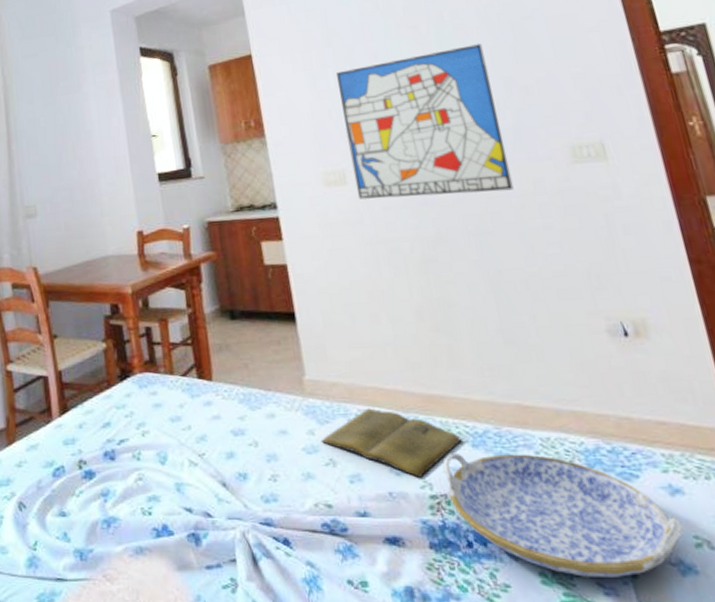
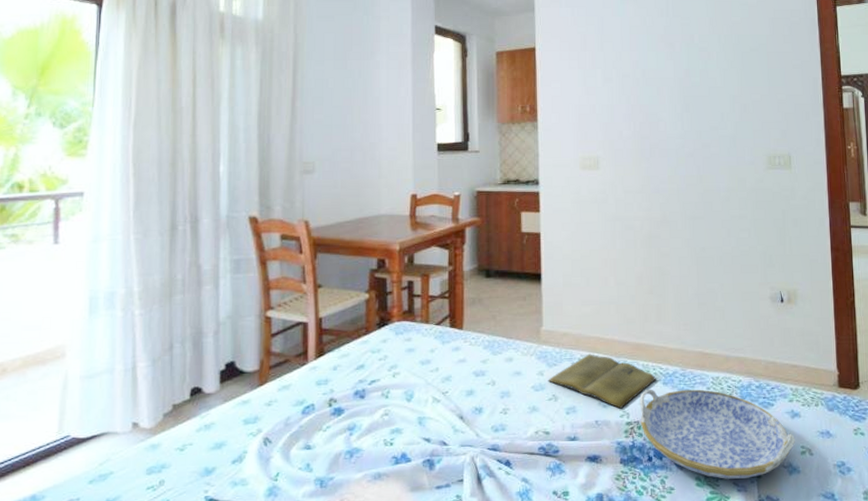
wall art: present [336,43,514,200] -> none [603,66,724,186]

